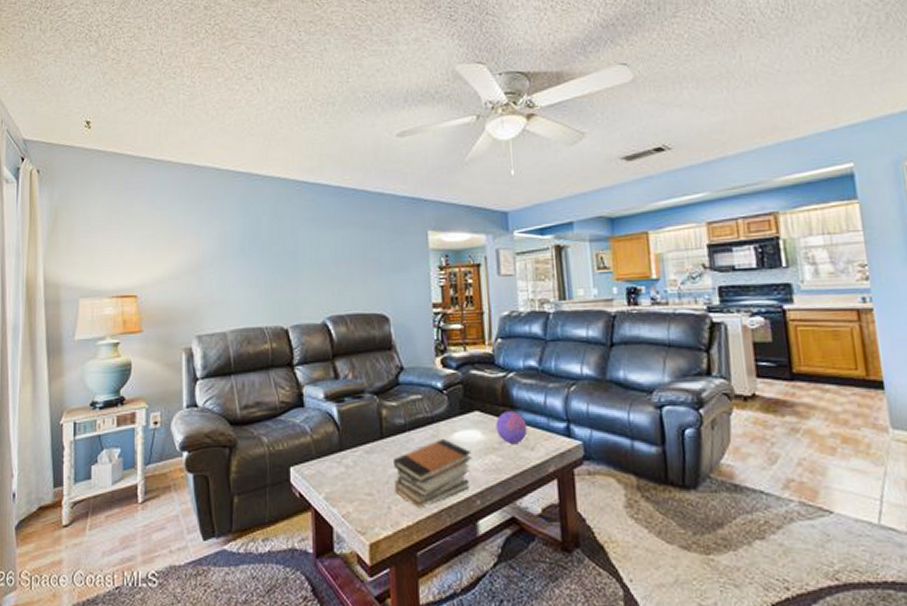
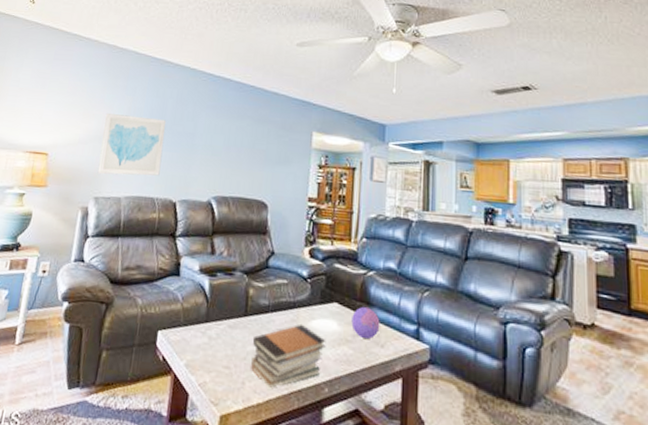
wall art: none [193,240,265,310] -> present [97,114,166,176]

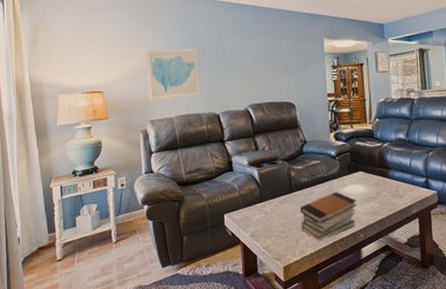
decorative ball: present [351,306,380,340] -> none [374,170,398,195]

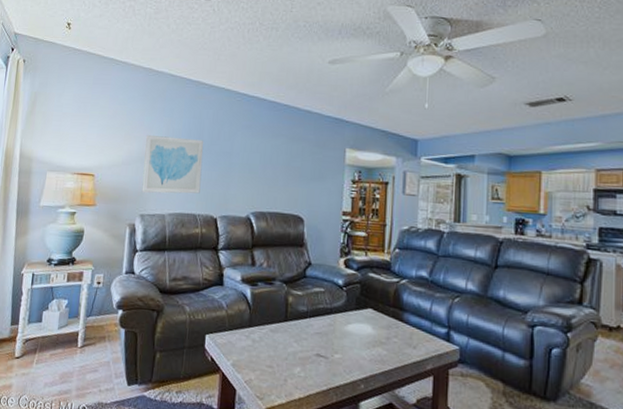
book stack: present [300,191,357,241] -> none [292,328,362,384]

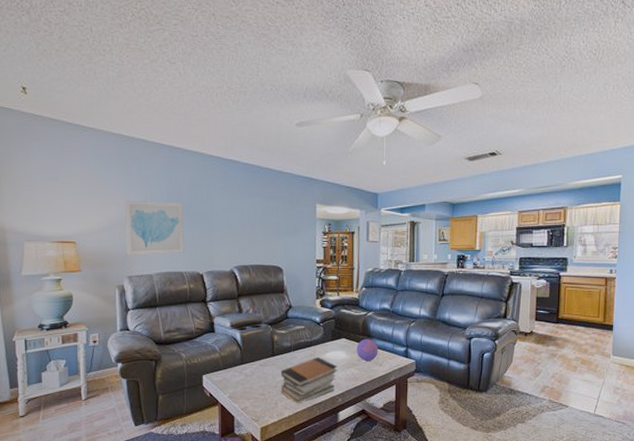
book stack: none [292,328,362,384] -> present [281,356,338,404]
decorative ball: none [385,311,413,342] -> present [356,338,378,362]

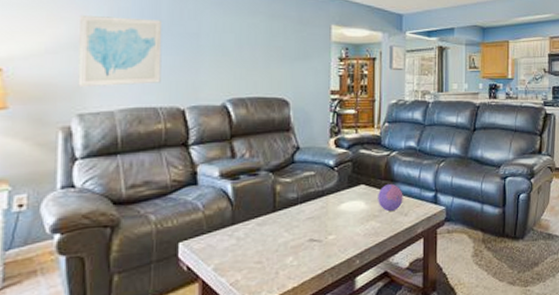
book stack: present [281,356,338,404] -> none [284,209,355,271]

